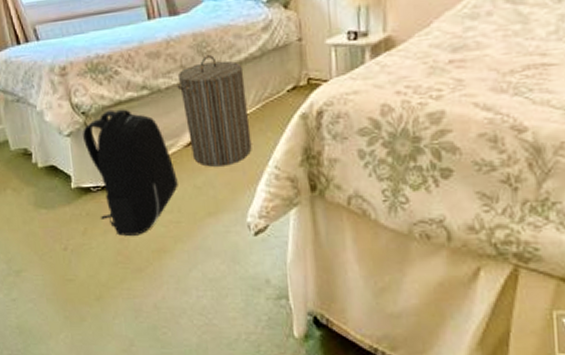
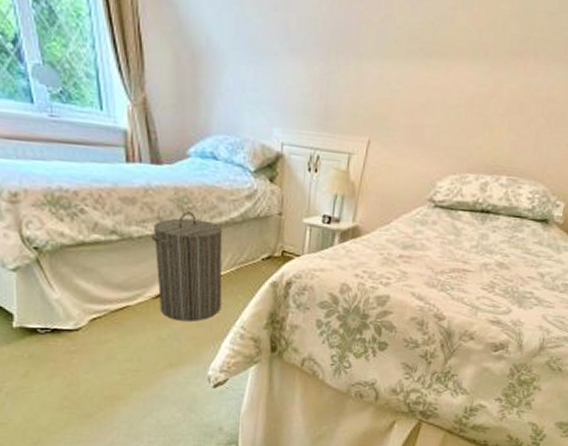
backpack: present [83,109,178,236] -> none [33,249,141,381]

